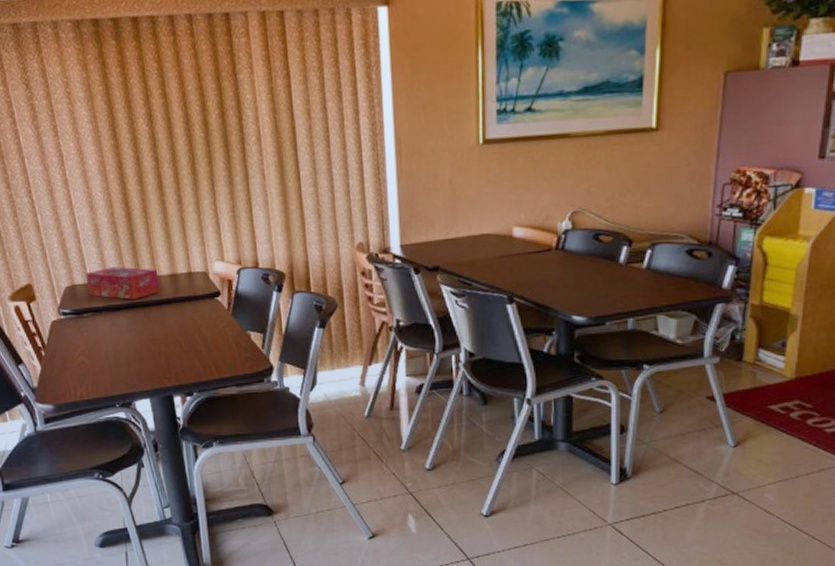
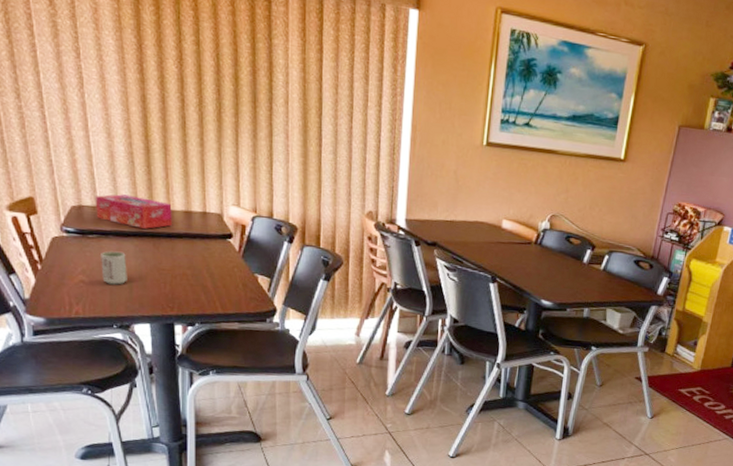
cup: none [96,326,124,362] -> present [101,251,127,285]

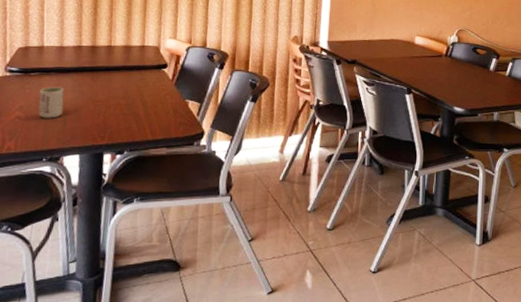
tissue box: present [95,194,172,229] -> none [41,34,113,64]

